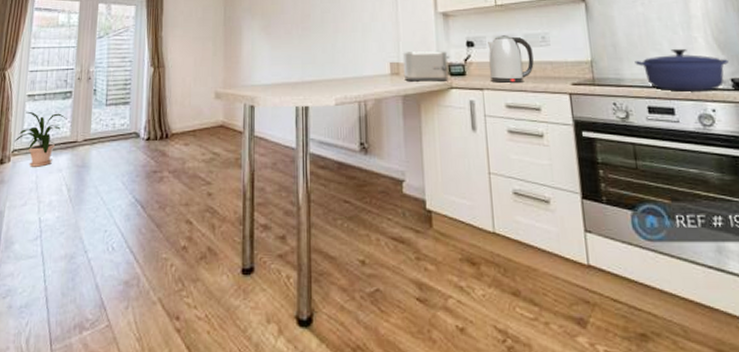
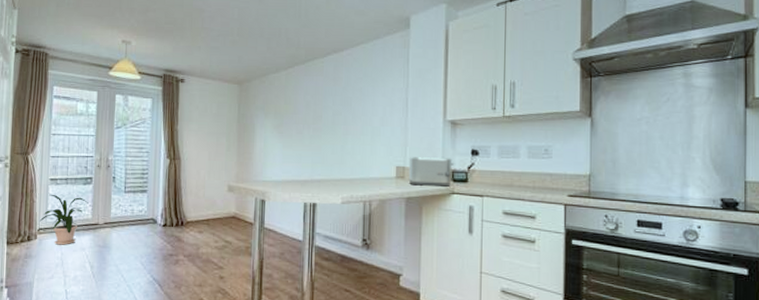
kettle: present [488,35,534,83] -> none [490,146,534,191]
cooking pot: present [635,48,729,91] -> none [631,167,721,209]

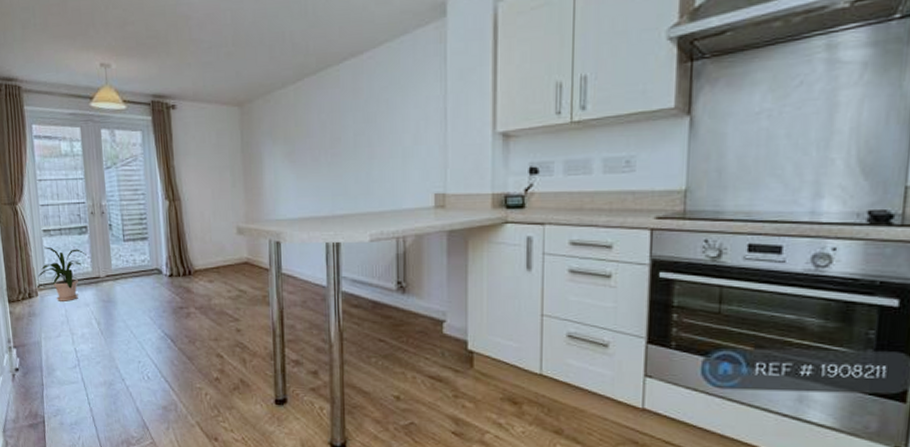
toaster: present [408,157,454,187] -> none [450,179,507,216]

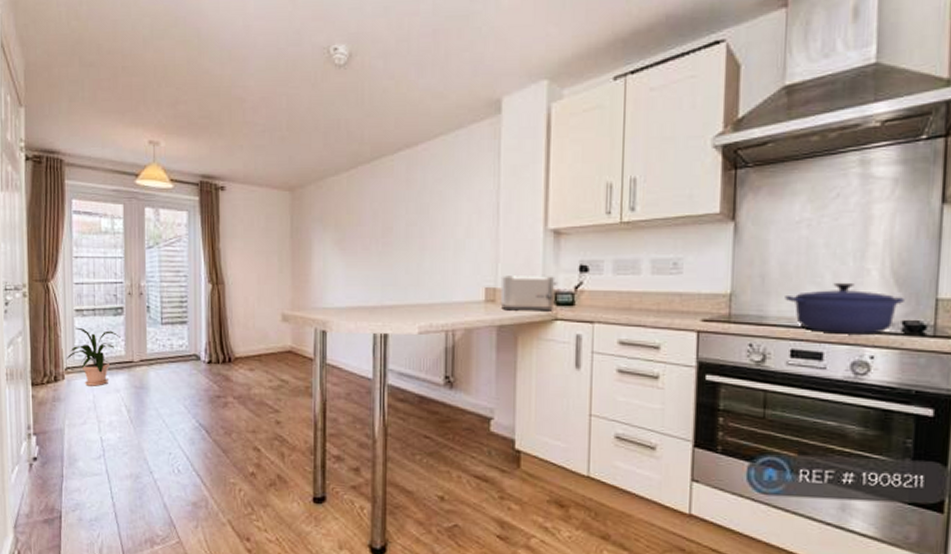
toaster: none [450,179,507,216] -> present [500,276,557,311]
cooking pot: none [742,173,871,226] -> present [785,282,904,335]

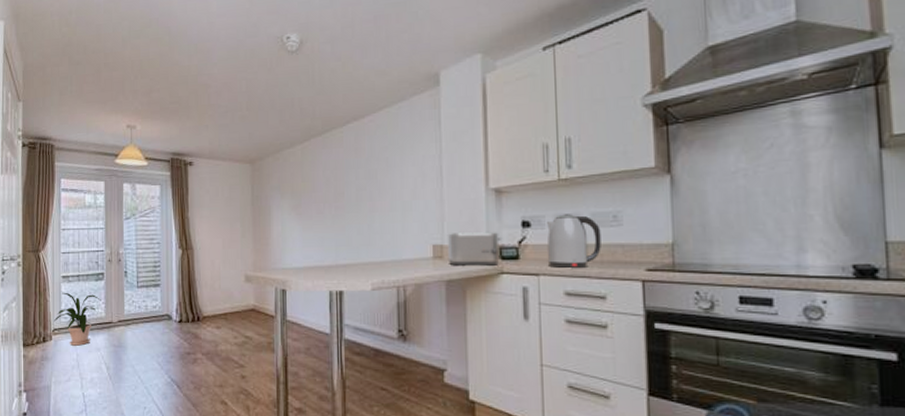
kettle: none [603,259,660,316] -> present [547,214,601,268]
cooking pot: present [785,282,904,335] -> none [728,228,852,279]

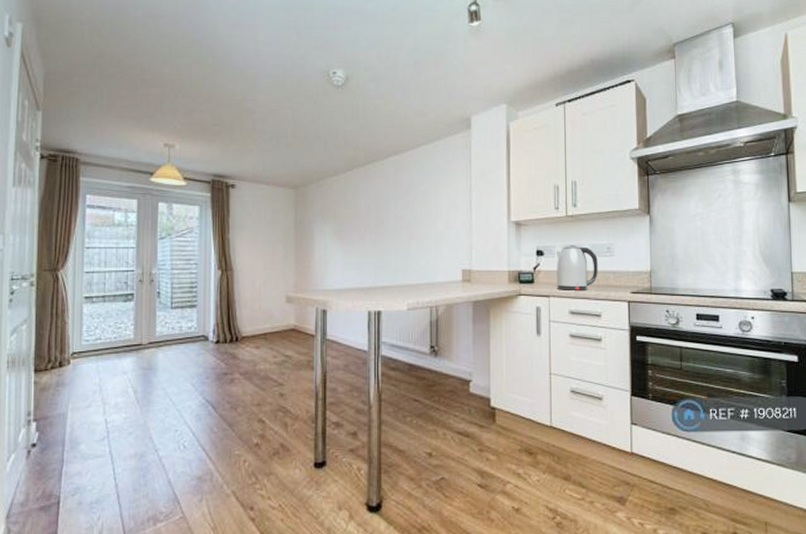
house plant: present [53,292,101,346] -> none [72,313,130,370]
toaster: present [447,232,501,266] -> none [474,259,520,288]

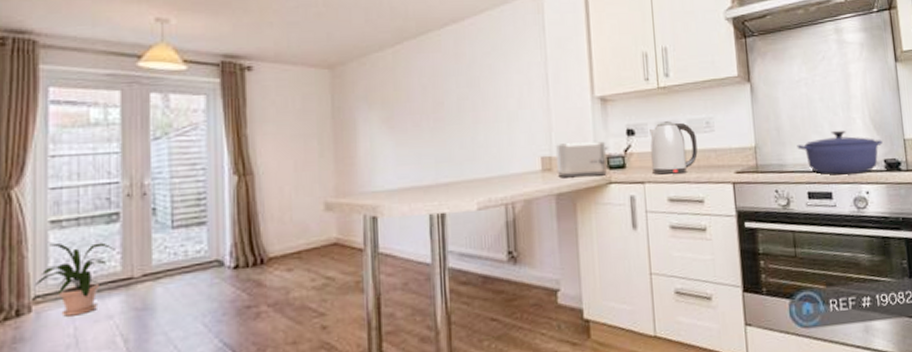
house plant: none [72,313,130,370] -> present [34,242,115,317]
toaster: none [474,259,520,288] -> present [555,141,608,178]
cooking pot: none [689,261,771,300] -> present [797,130,883,175]

